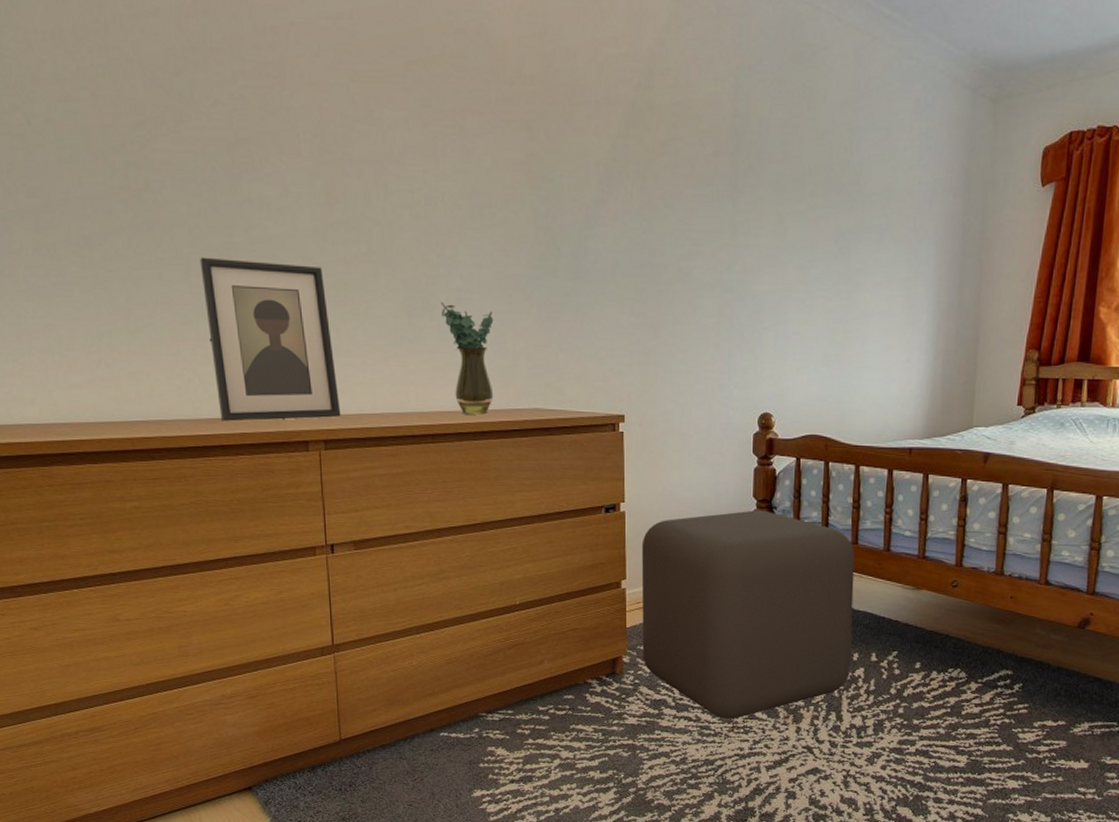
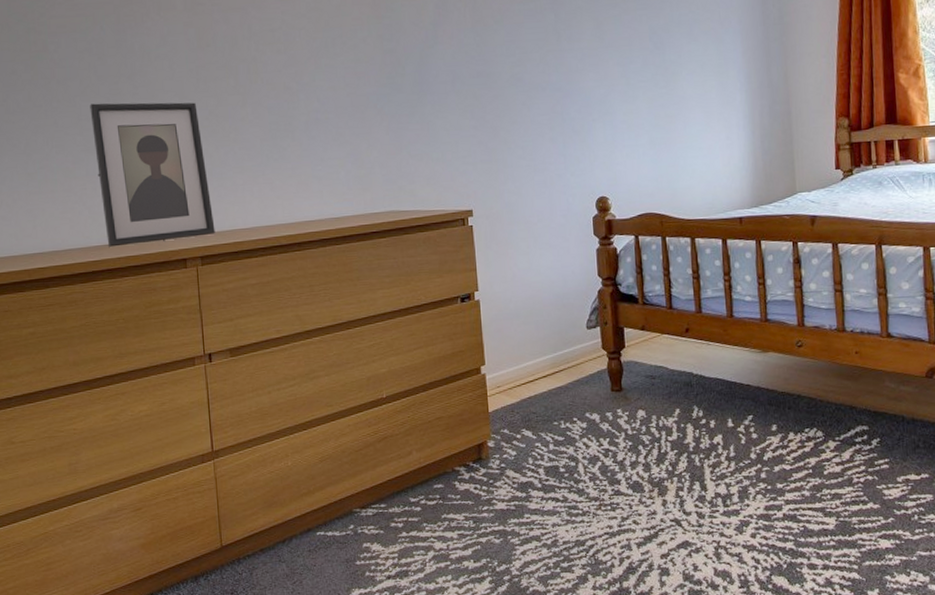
vase: present [440,302,494,415] -> none [301,124,353,222]
cube: present [641,510,855,719] -> none [497,287,710,497]

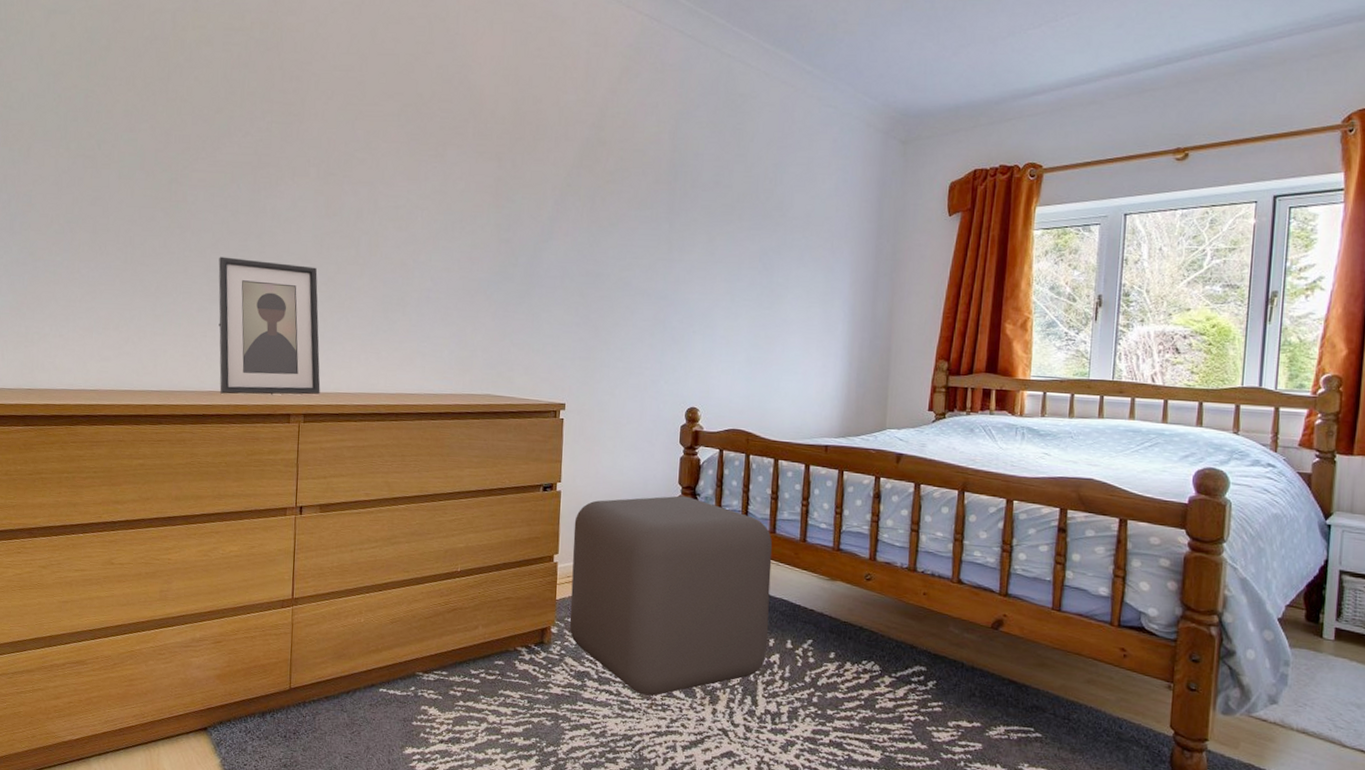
cube: none [497,287,710,497] -> present [569,495,773,696]

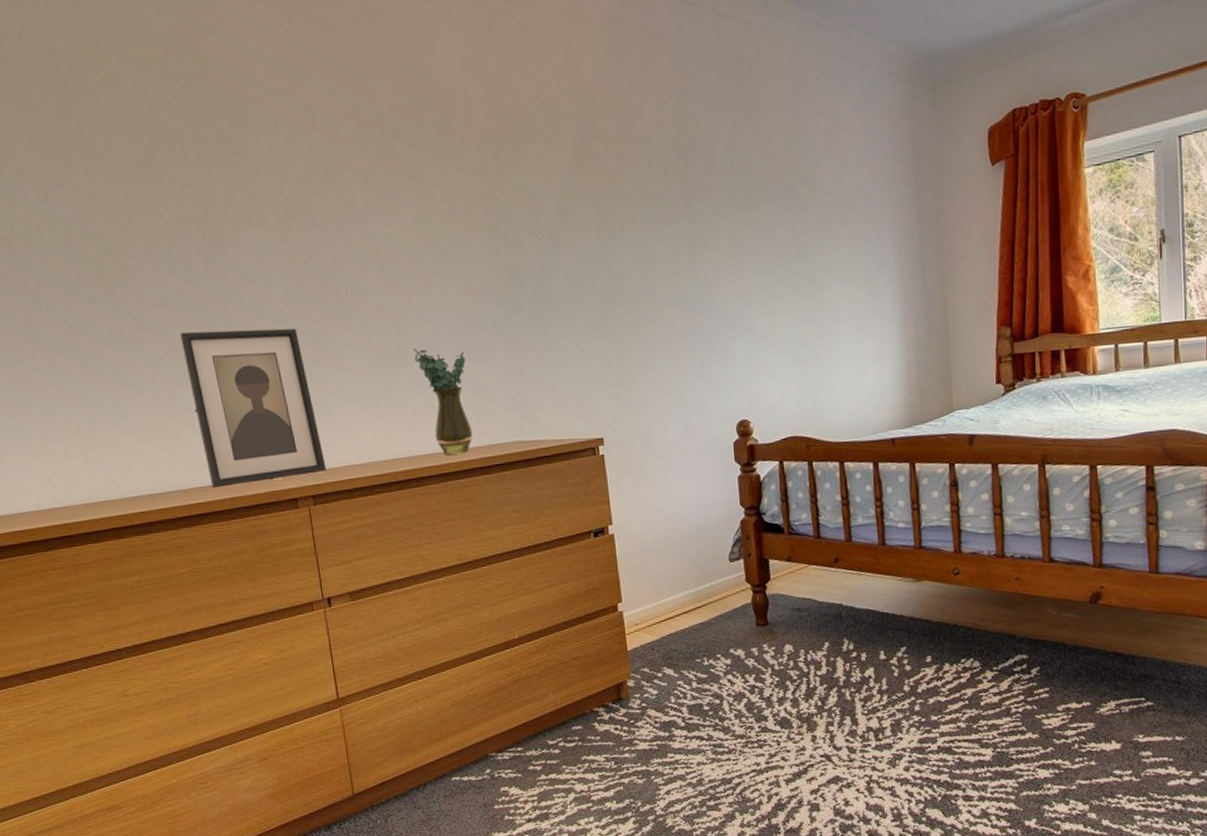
vase: none [413,300,457,398] -> present [413,349,473,455]
cube: present [569,495,773,696] -> none [634,517,861,735]

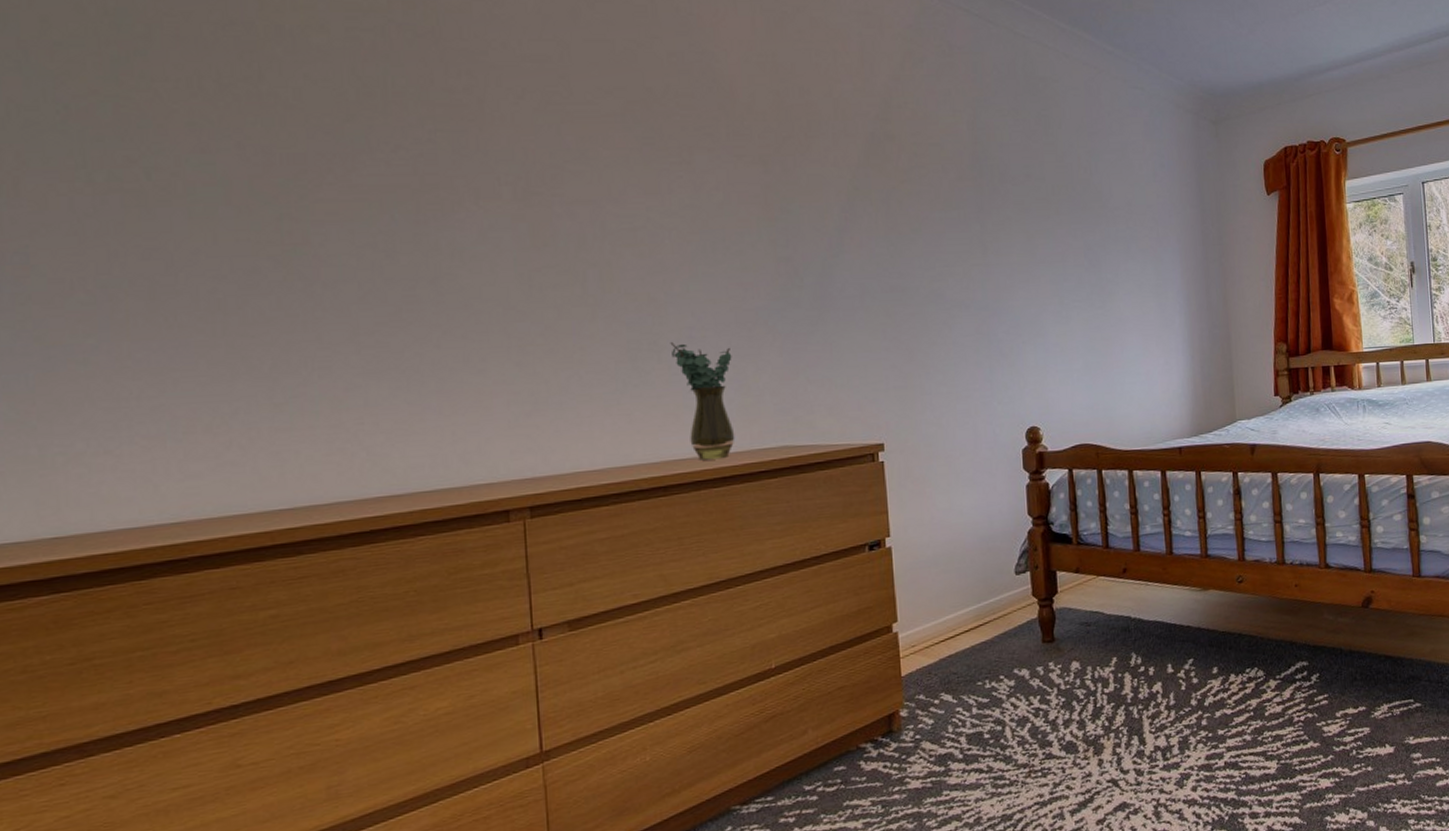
picture frame: present [180,328,327,488] -> none [372,313,551,498]

